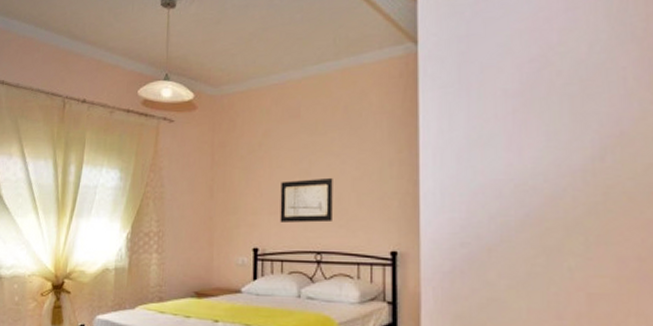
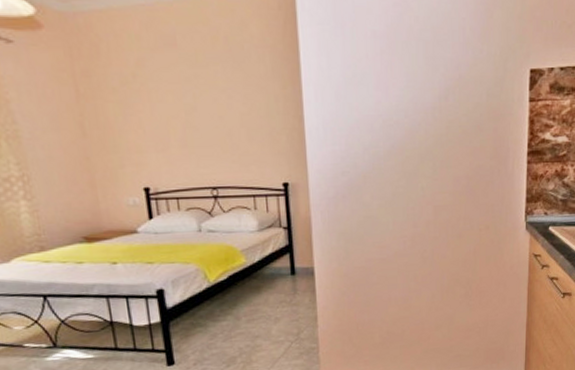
wall art: present [280,177,333,223] -> none [165,112,225,160]

